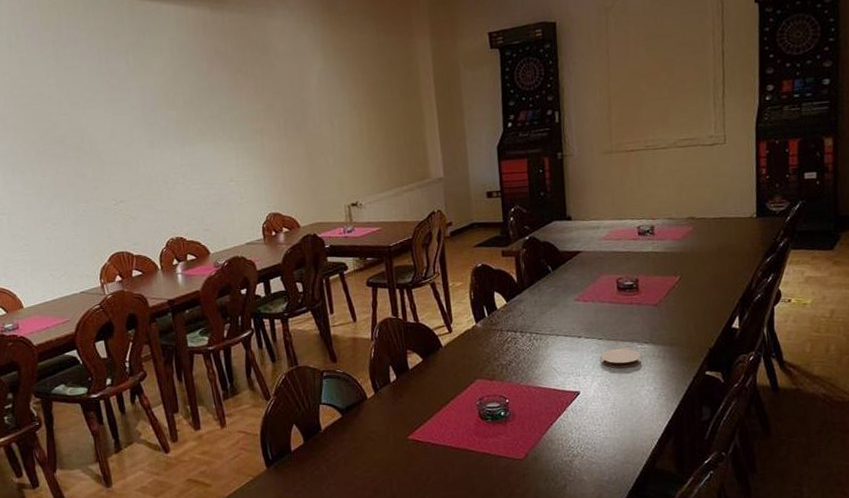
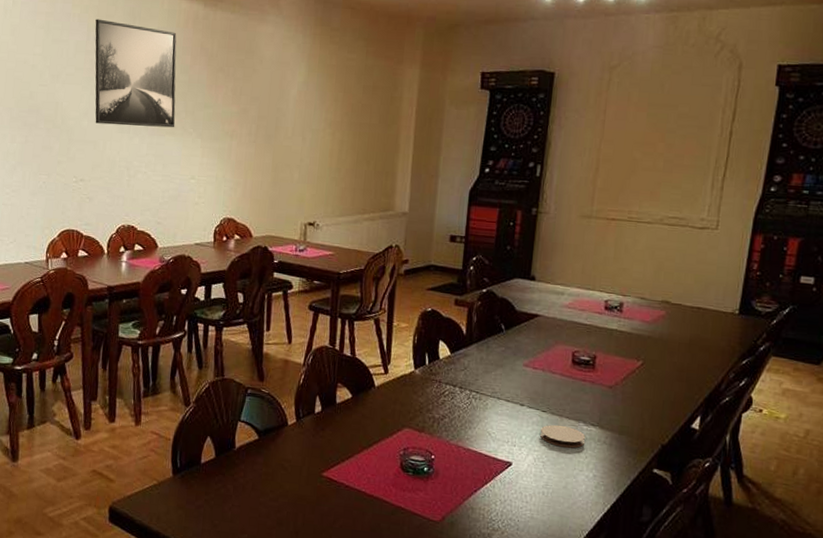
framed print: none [104,39,205,144] -> present [95,19,177,128]

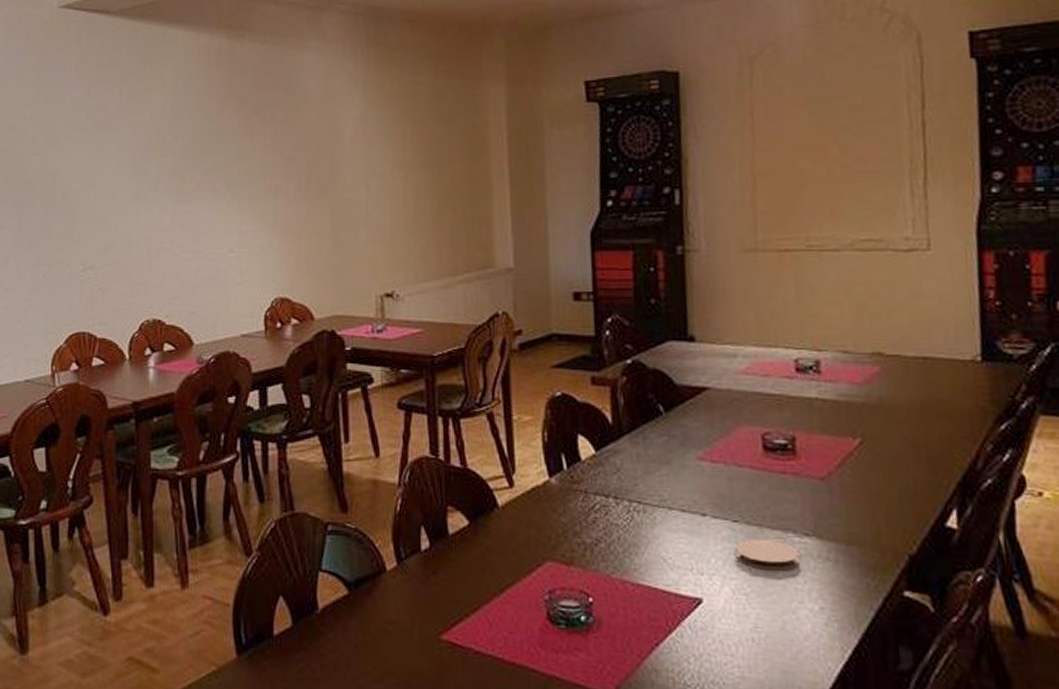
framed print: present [95,19,177,128] -> none [96,67,204,195]

